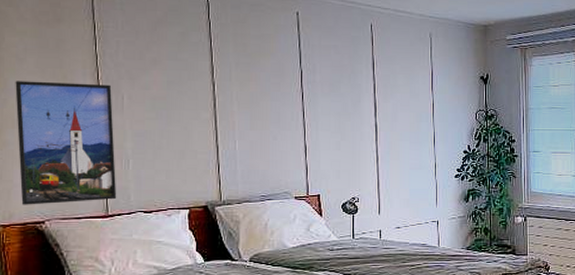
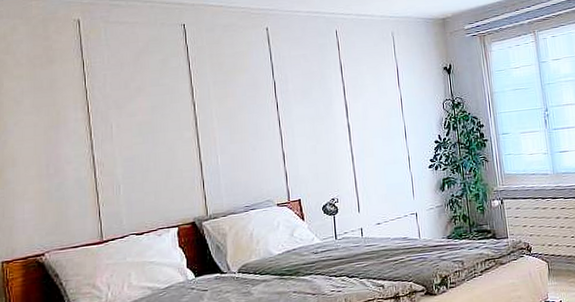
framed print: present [15,81,117,205] -> none [14,116,110,240]

